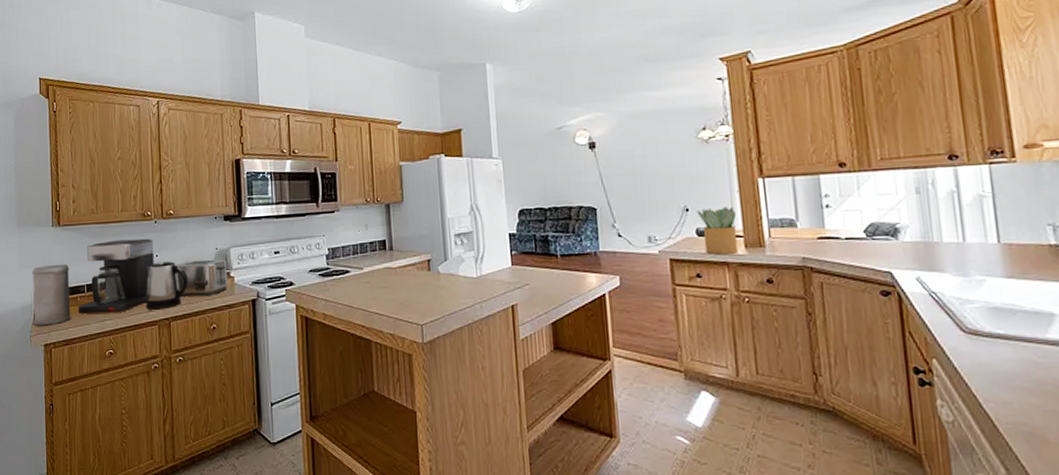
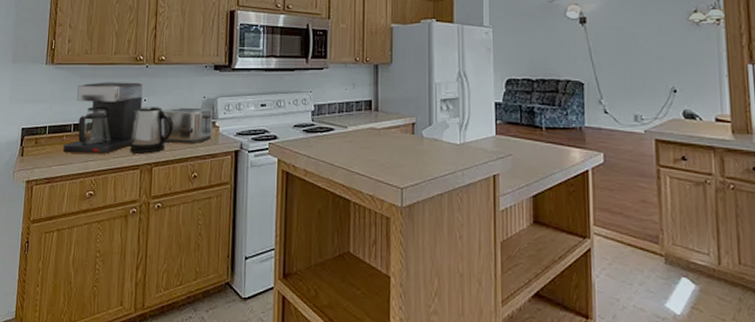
canister: present [31,264,71,326] -> none [18,101,59,162]
potted plant: present [696,206,737,254] -> none [684,90,725,138]

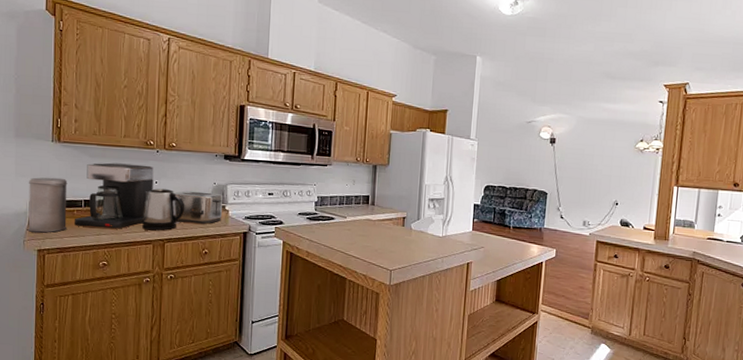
canister: none [18,101,59,162] -> present [28,177,68,233]

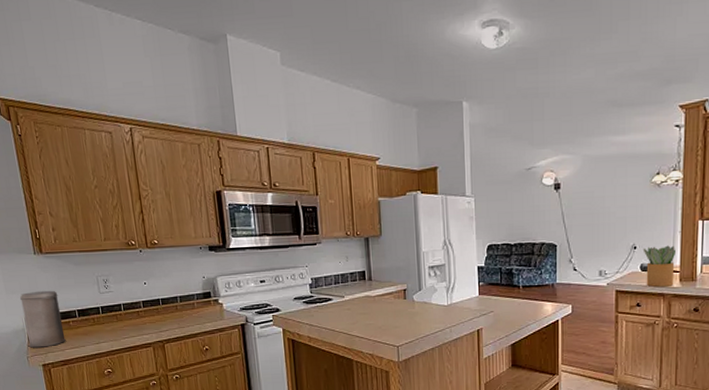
coffee maker: present [75,162,154,229] -> none [72,266,143,337]
kettle: present [142,188,185,232] -> none [135,289,179,334]
toaster: present [174,190,223,225] -> none [165,287,217,321]
potted plant: none [623,204,652,242] -> present [643,245,675,287]

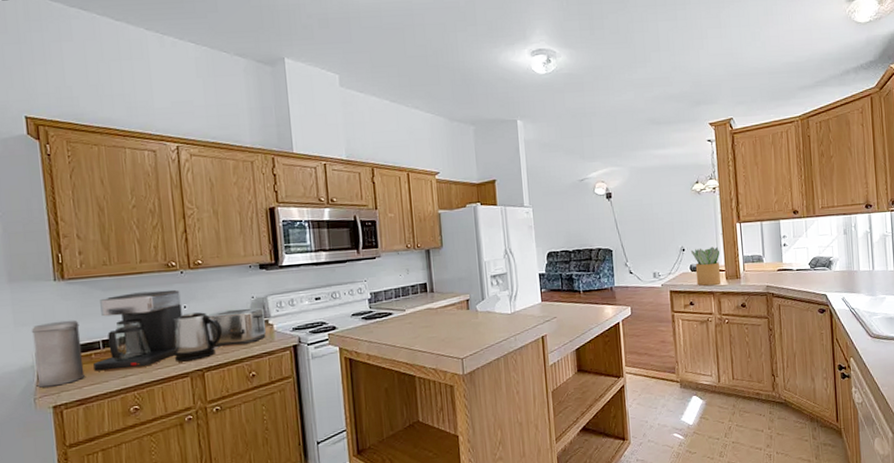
coffee maker: none [72,266,143,337] -> present [94,289,182,372]
kettle: none [135,289,179,334] -> present [173,312,223,363]
toaster: none [165,287,217,321] -> present [207,307,267,347]

